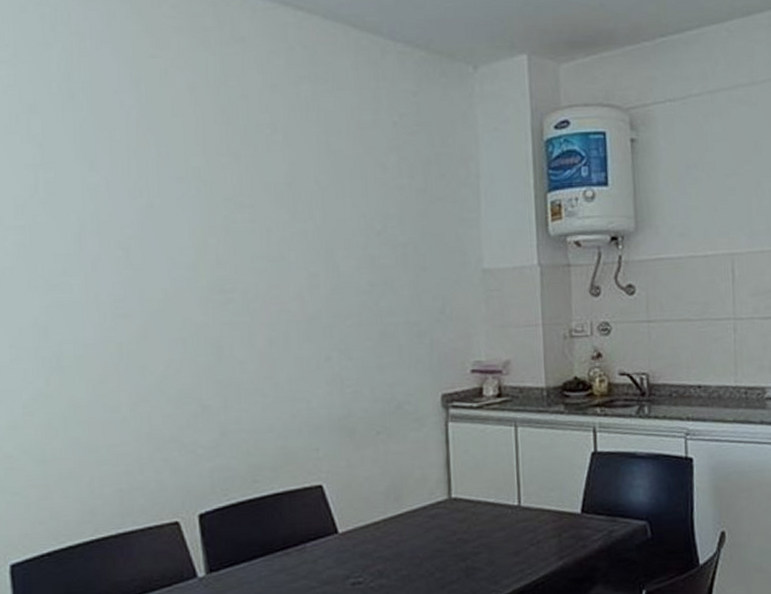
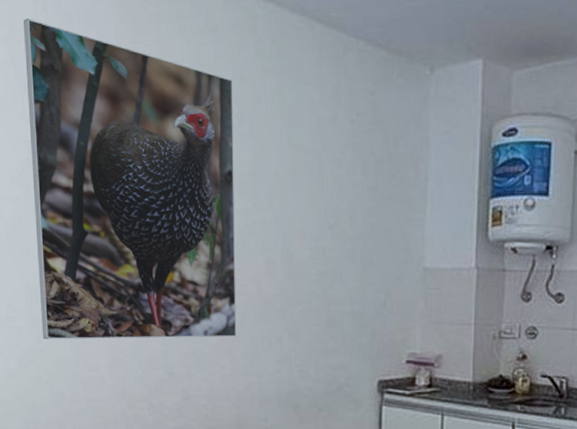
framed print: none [29,39,279,382] -> present [24,19,237,340]

